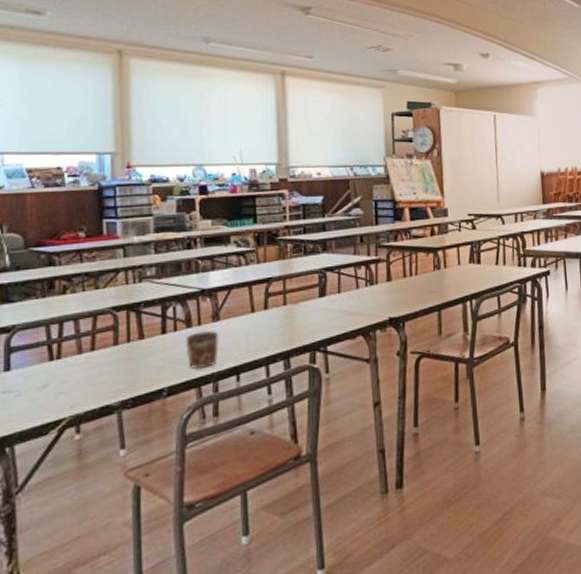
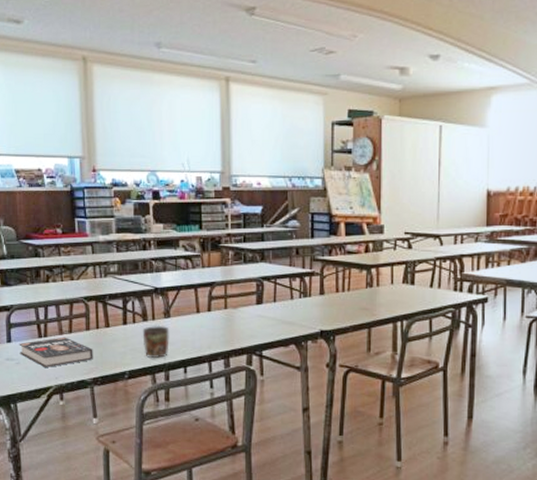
book: none [21,356,122,396] -> present [19,337,93,367]

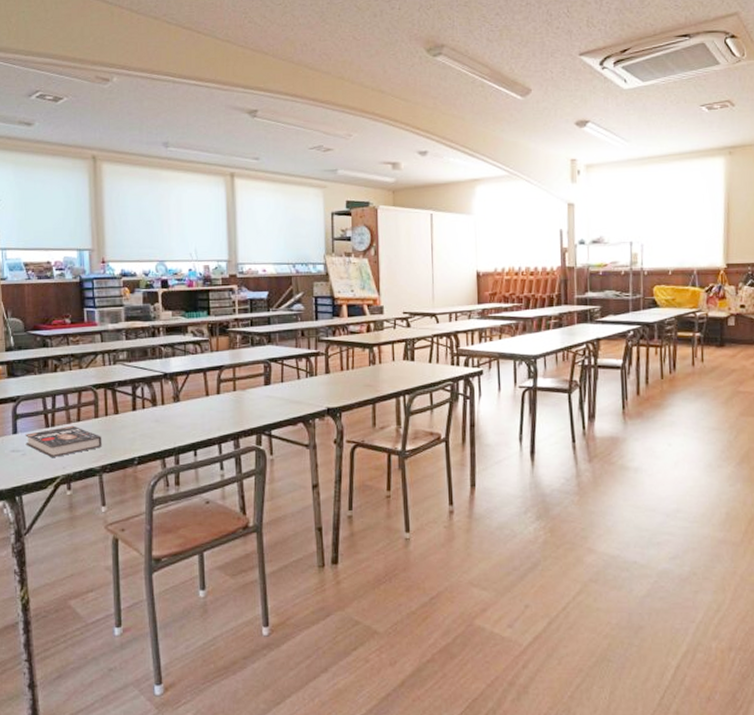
mug: present [142,325,169,359] -> none [152,409,179,444]

